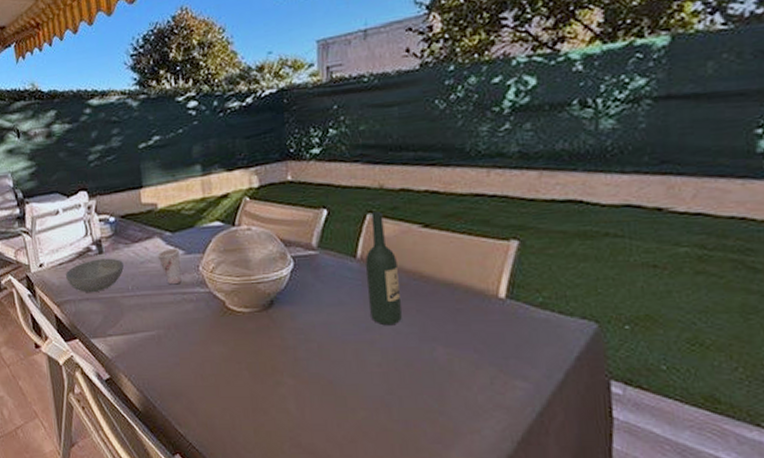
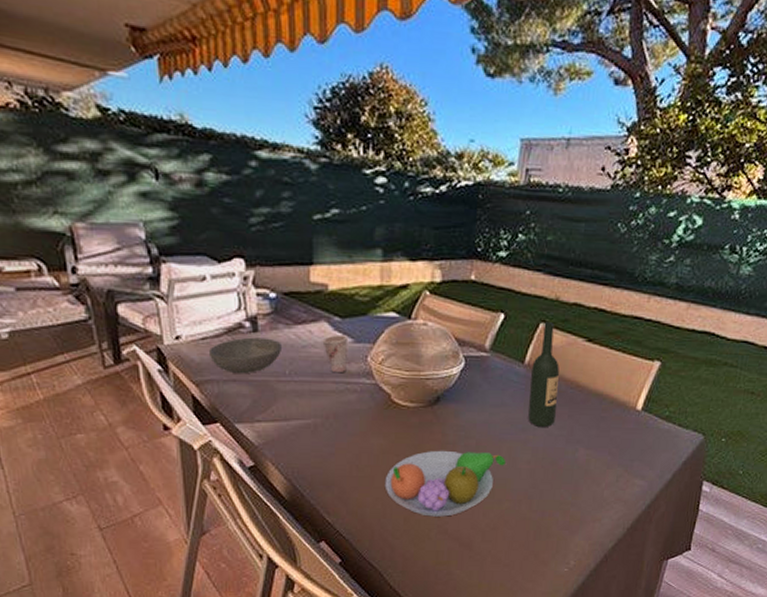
fruit bowl: none [229,355,353,428] -> present [384,450,506,517]

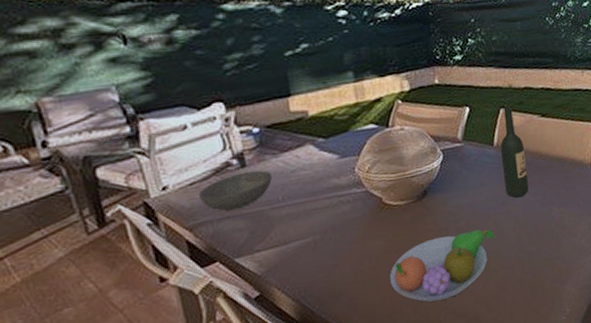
cup: present [322,335,347,373] -> none [310,153,337,190]

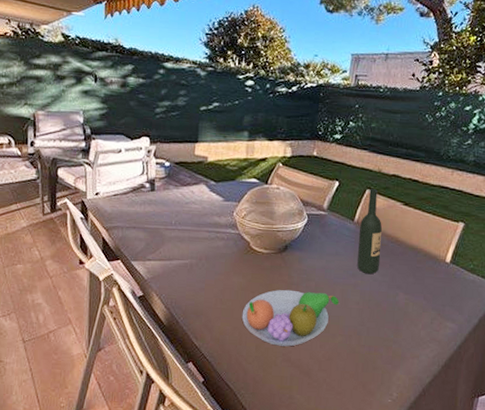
bowl: present [198,170,272,211] -> none [117,195,171,223]

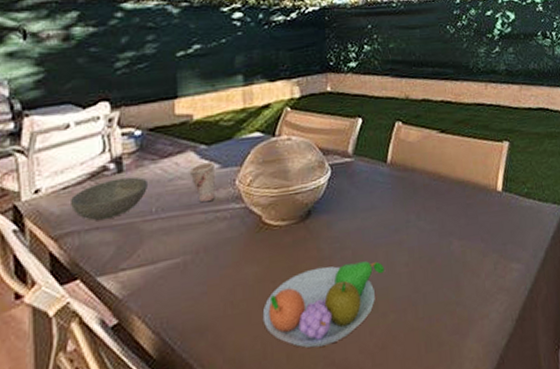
bowl: none [117,195,171,223] -> present [69,177,147,220]
cup: none [201,194,219,225] -> present [189,162,215,203]
wine bottle: present [357,188,382,275] -> none [394,119,425,226]

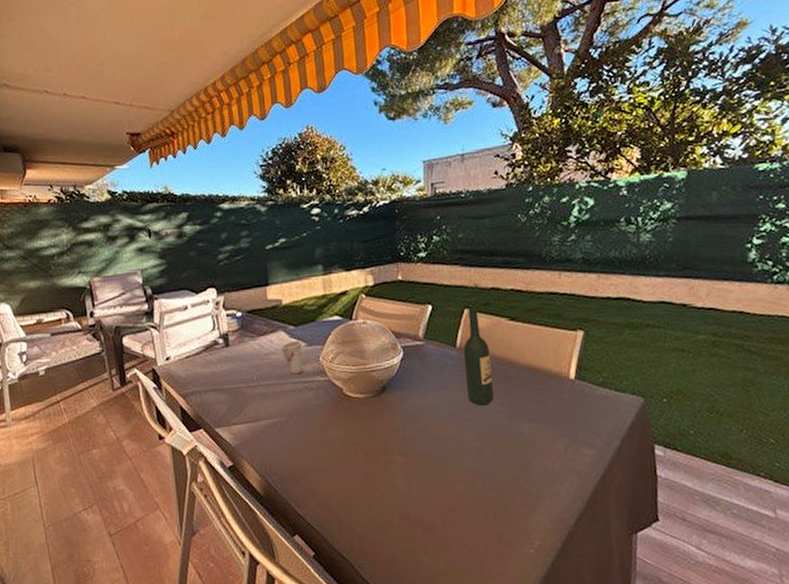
bowl: present [69,177,147,220] -> none [191,350,249,384]
fruit bowl: present [262,261,384,348] -> none [346,434,454,503]
wine bottle: none [394,119,425,226] -> present [463,306,494,406]

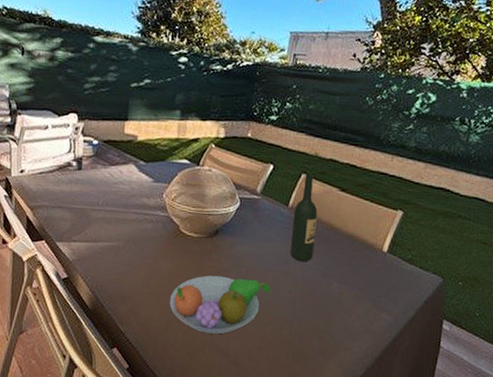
cup: present [281,340,303,375] -> none [129,175,149,206]
fruit bowl: none [346,434,454,503] -> present [169,275,270,334]

